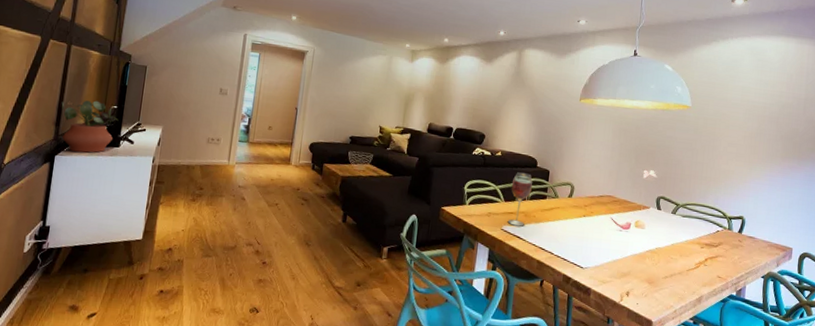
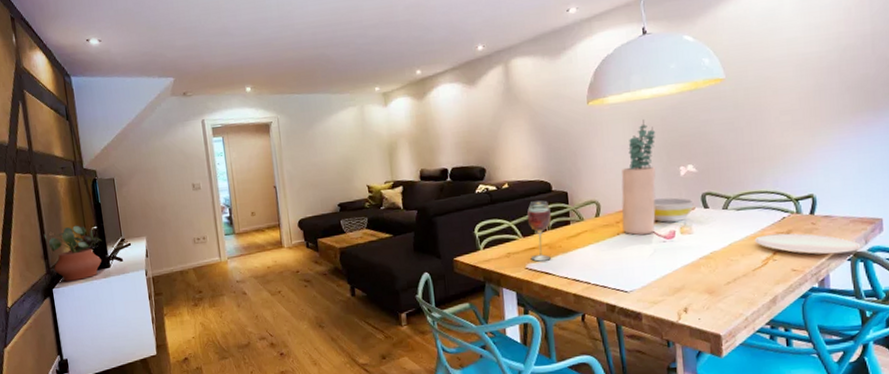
vase: none [588,124,630,222] -> present [621,119,656,236]
bowl: none [615,192,650,216] -> present [653,197,694,223]
plate: none [692,242,773,272] -> present [754,233,861,255]

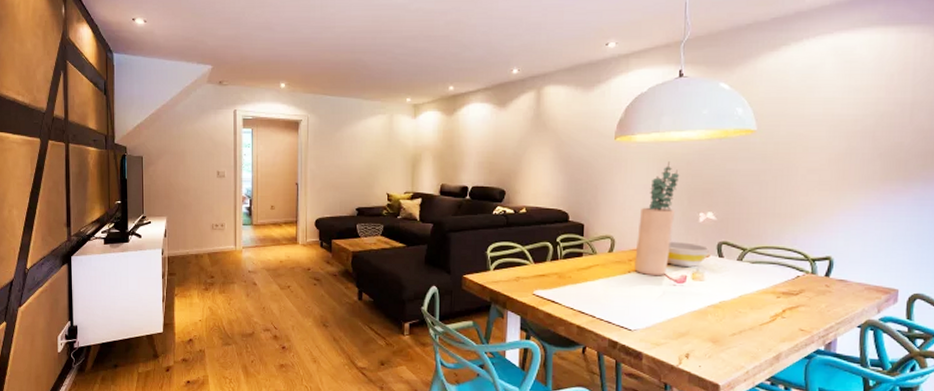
potted plant: present [43,225,102,281] -> none [69,197,124,251]
wineglass: present [526,200,552,262] -> none [539,229,566,289]
plate: present [754,233,861,255] -> none [765,291,873,320]

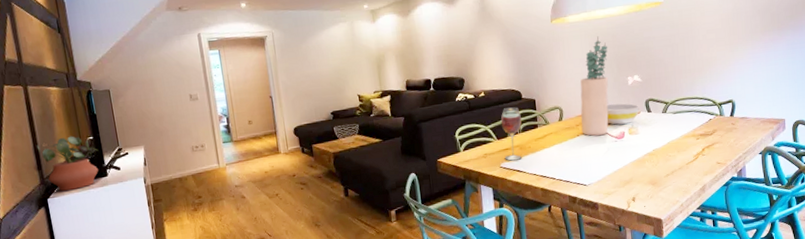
potted plant: none [69,197,124,251] -> present [36,136,99,191]
wineglass: none [539,229,566,289] -> present [500,107,522,161]

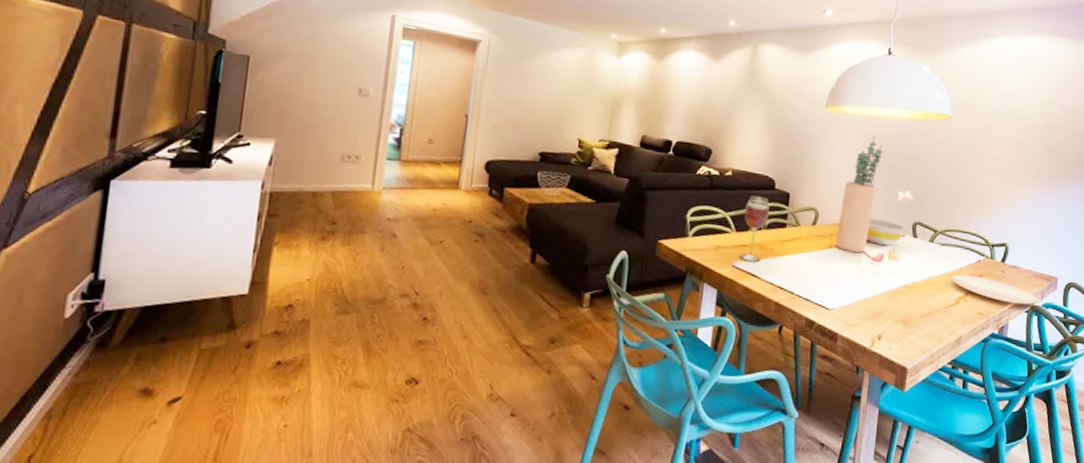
potted plant: present [36,136,99,191] -> none [118,102,209,177]
plate: none [687,132,769,150] -> present [951,274,1038,305]

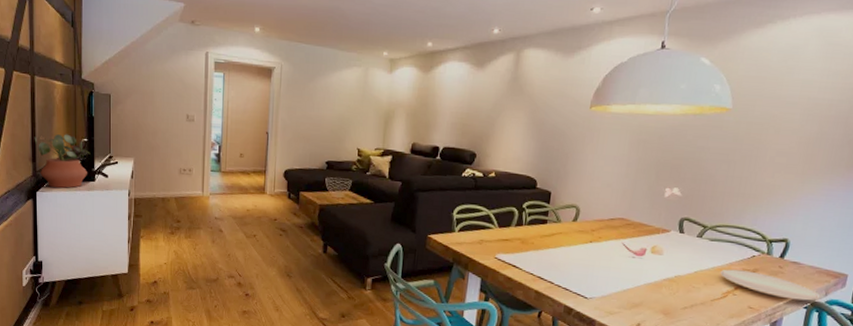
potted plant: none [118,102,209,177] -> present [34,134,91,188]
wineglass: present [739,196,770,262] -> none [502,195,532,255]
vase: present [835,137,884,254] -> none [596,134,651,248]
bowl: present [866,217,905,245] -> none [628,214,671,241]

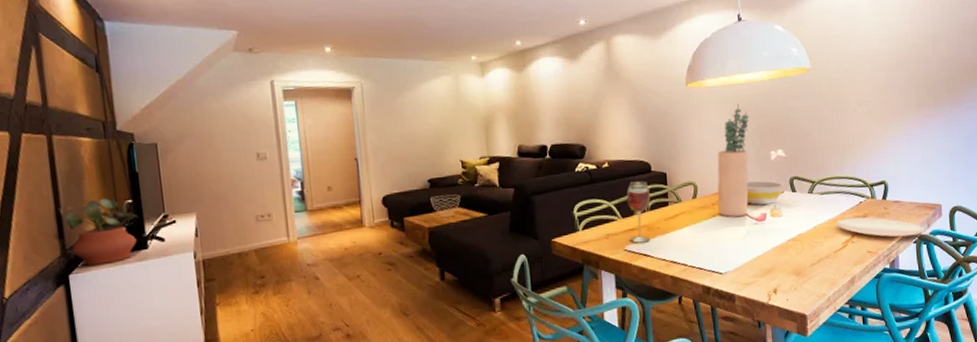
wineglass: none [502,195,532,255] -> present [626,181,651,243]
vase: none [596,134,651,248] -> present [717,104,750,218]
bowl: none [628,214,671,241] -> present [746,180,783,205]

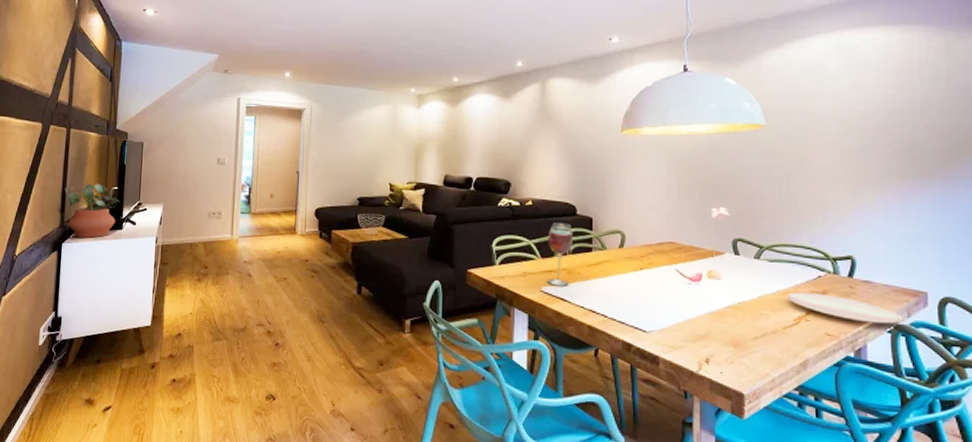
vase: present [717,104,750,218] -> none [647,155,690,274]
bowl: present [746,180,783,205] -> none [680,237,724,264]

